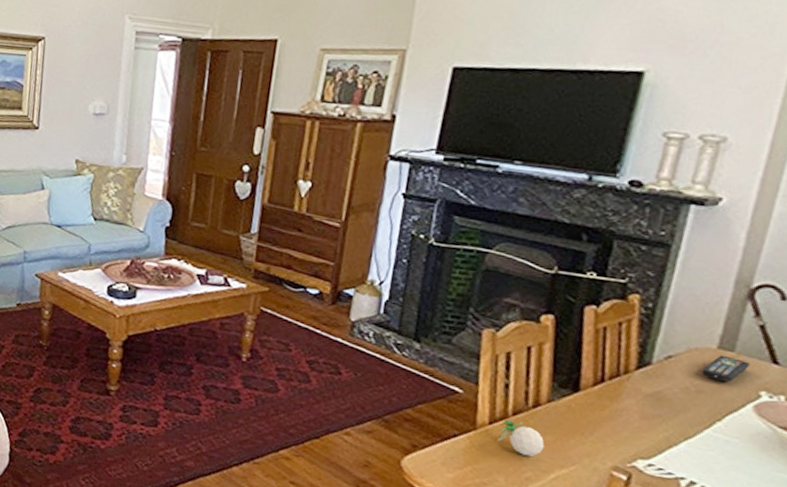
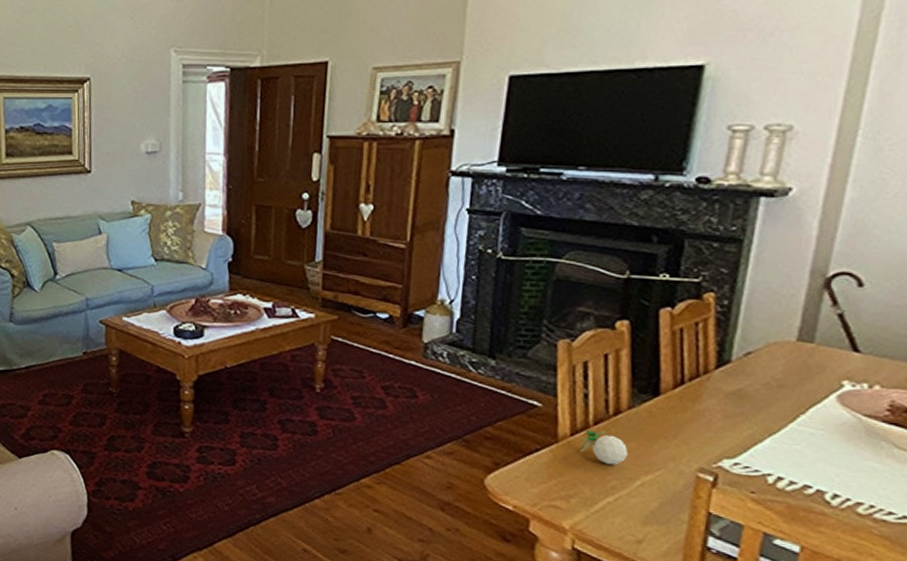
remote control: present [700,355,750,382] -> none [781,347,831,374]

